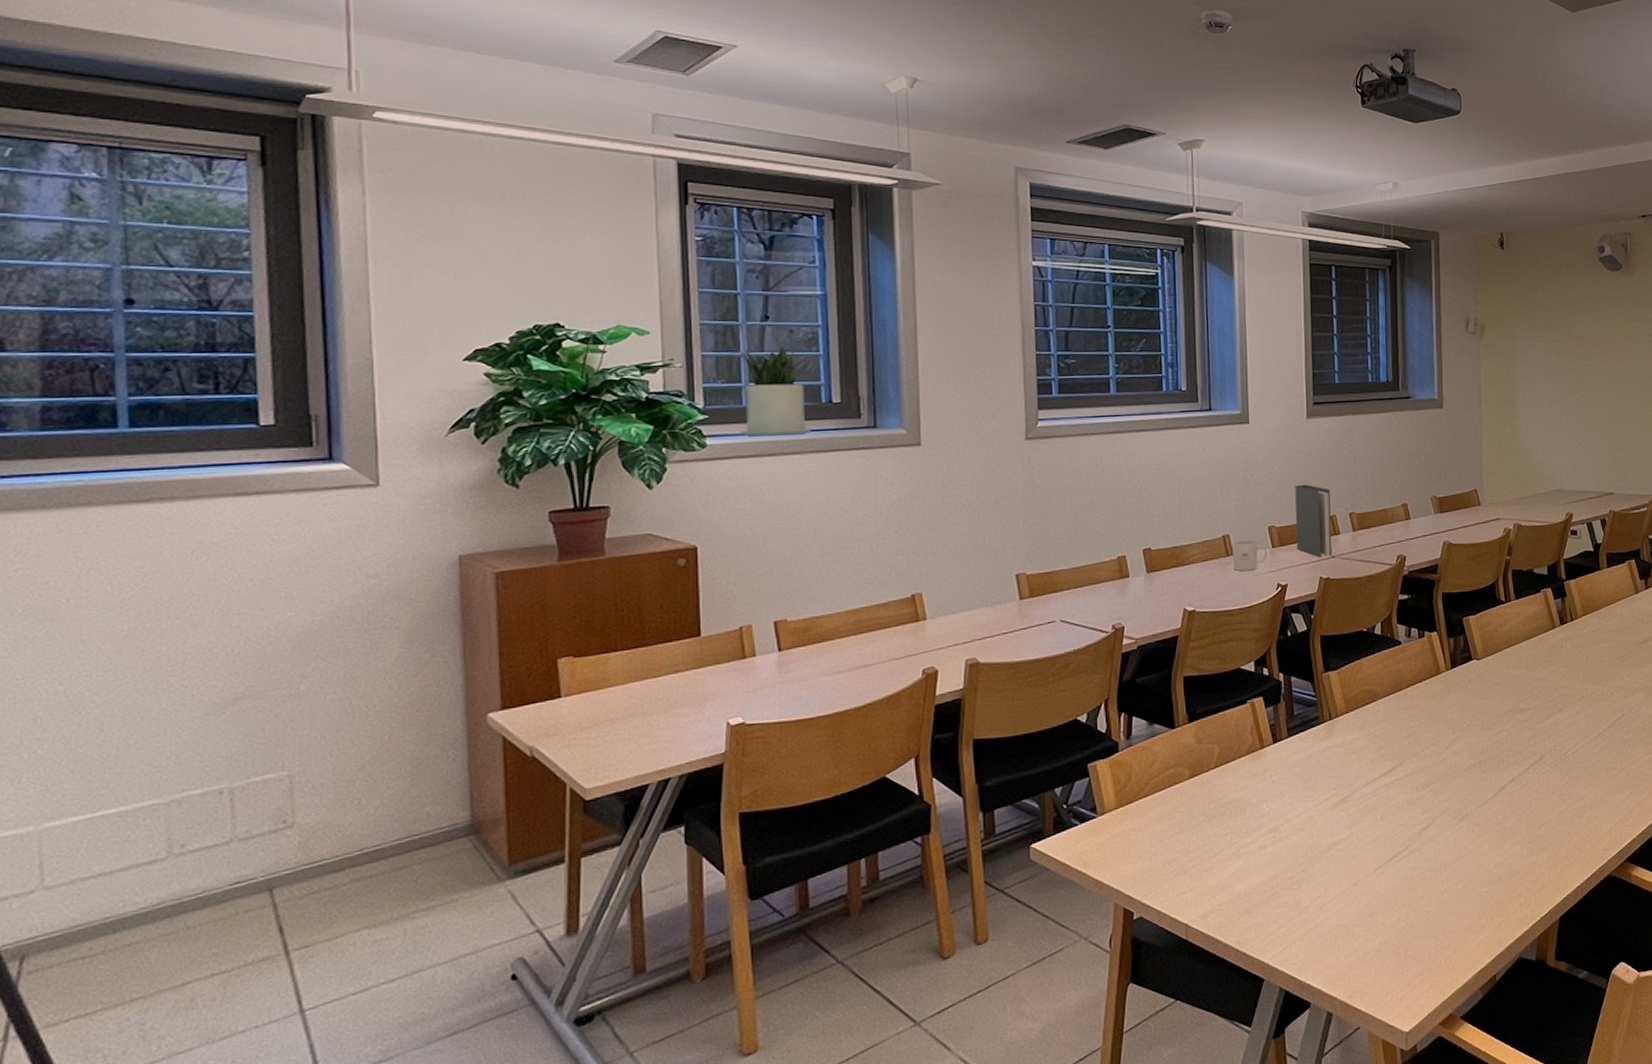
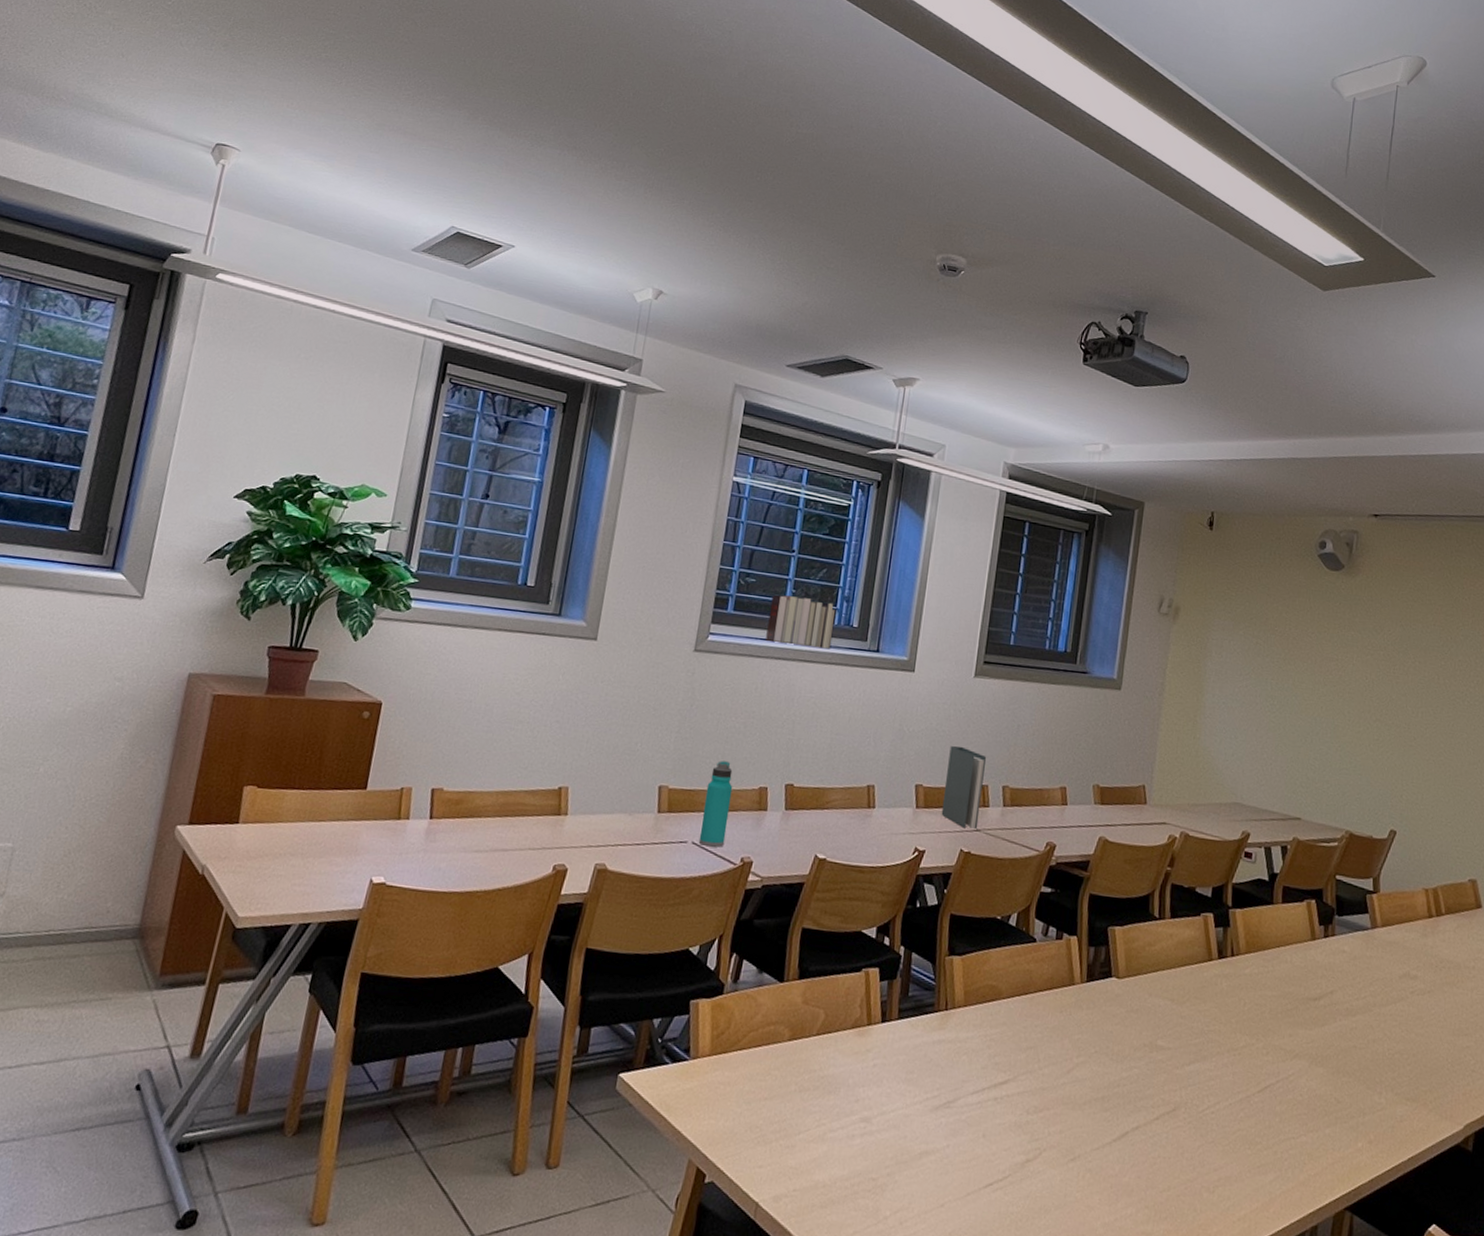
planter: present [740,346,811,437] -> none [442,522,506,612]
water bottle: none [1065,539,1093,622] -> present [698,761,733,847]
books: none [1095,370,1164,418] -> present [766,595,836,649]
mug: present [1232,540,1267,572] -> none [872,793,910,829]

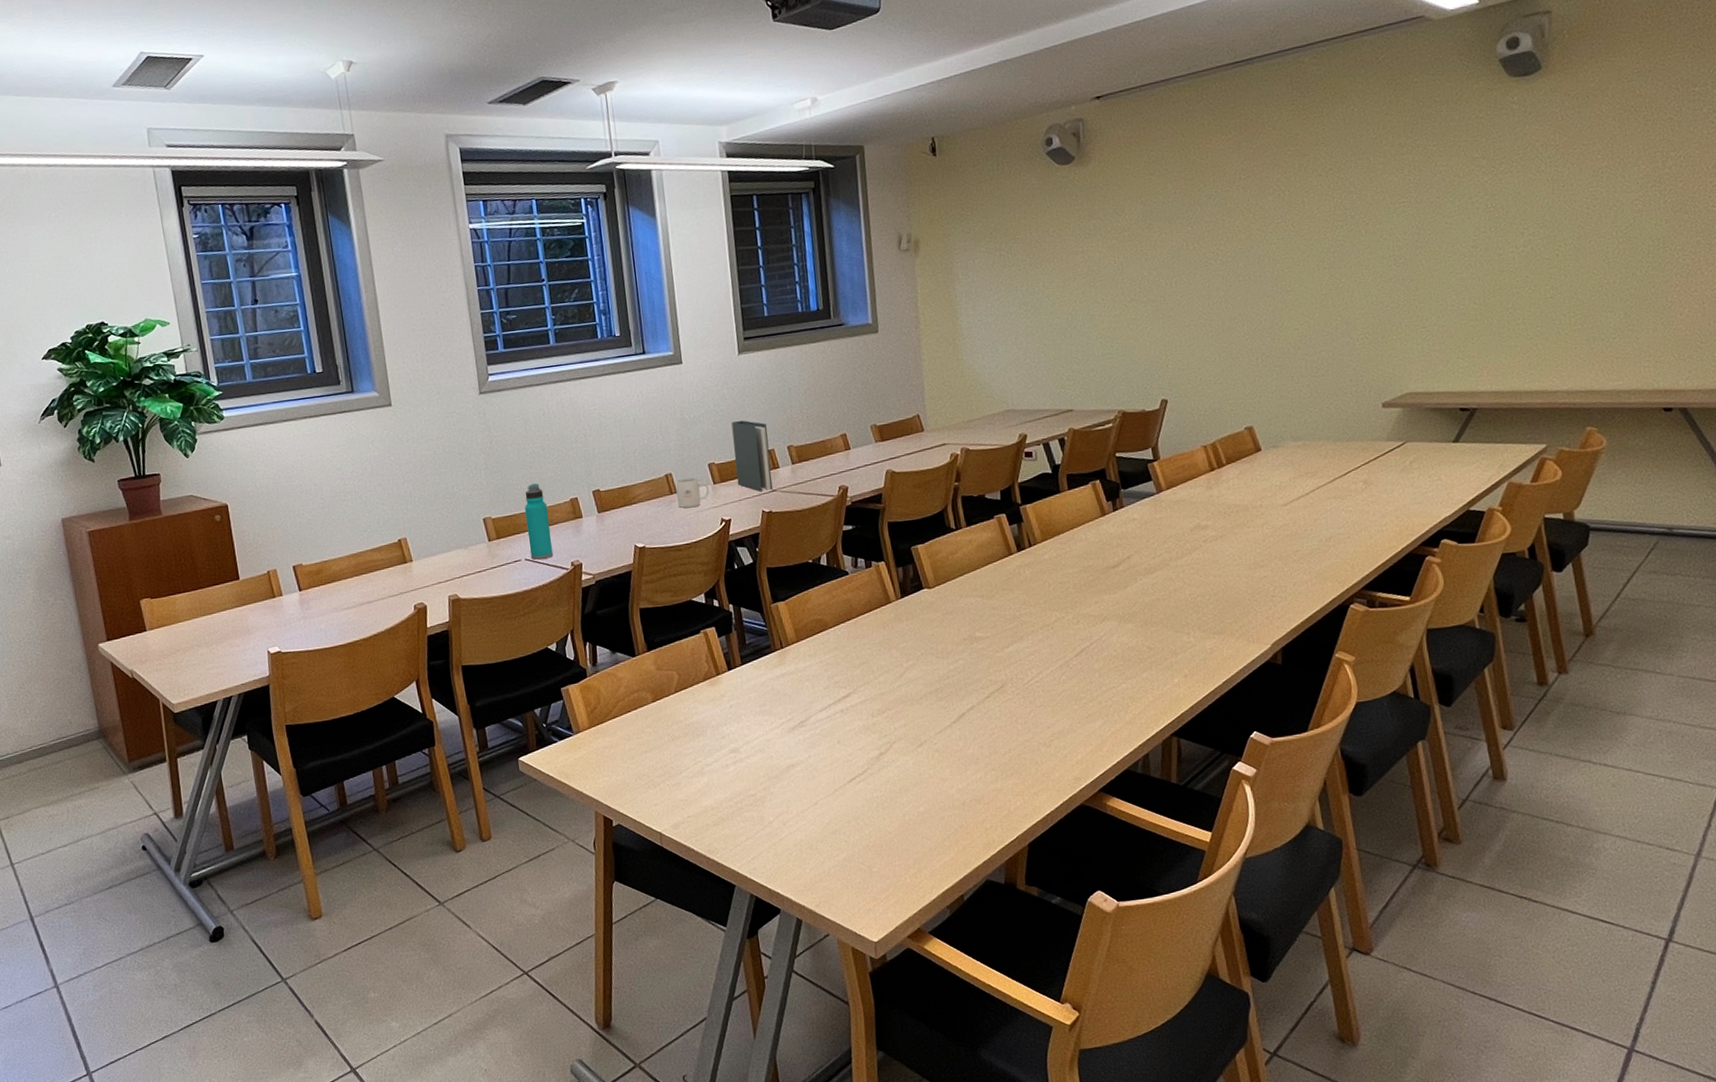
books: present [766,595,836,649] -> none [535,319,601,369]
mug: none [872,793,910,829] -> present [675,477,709,509]

